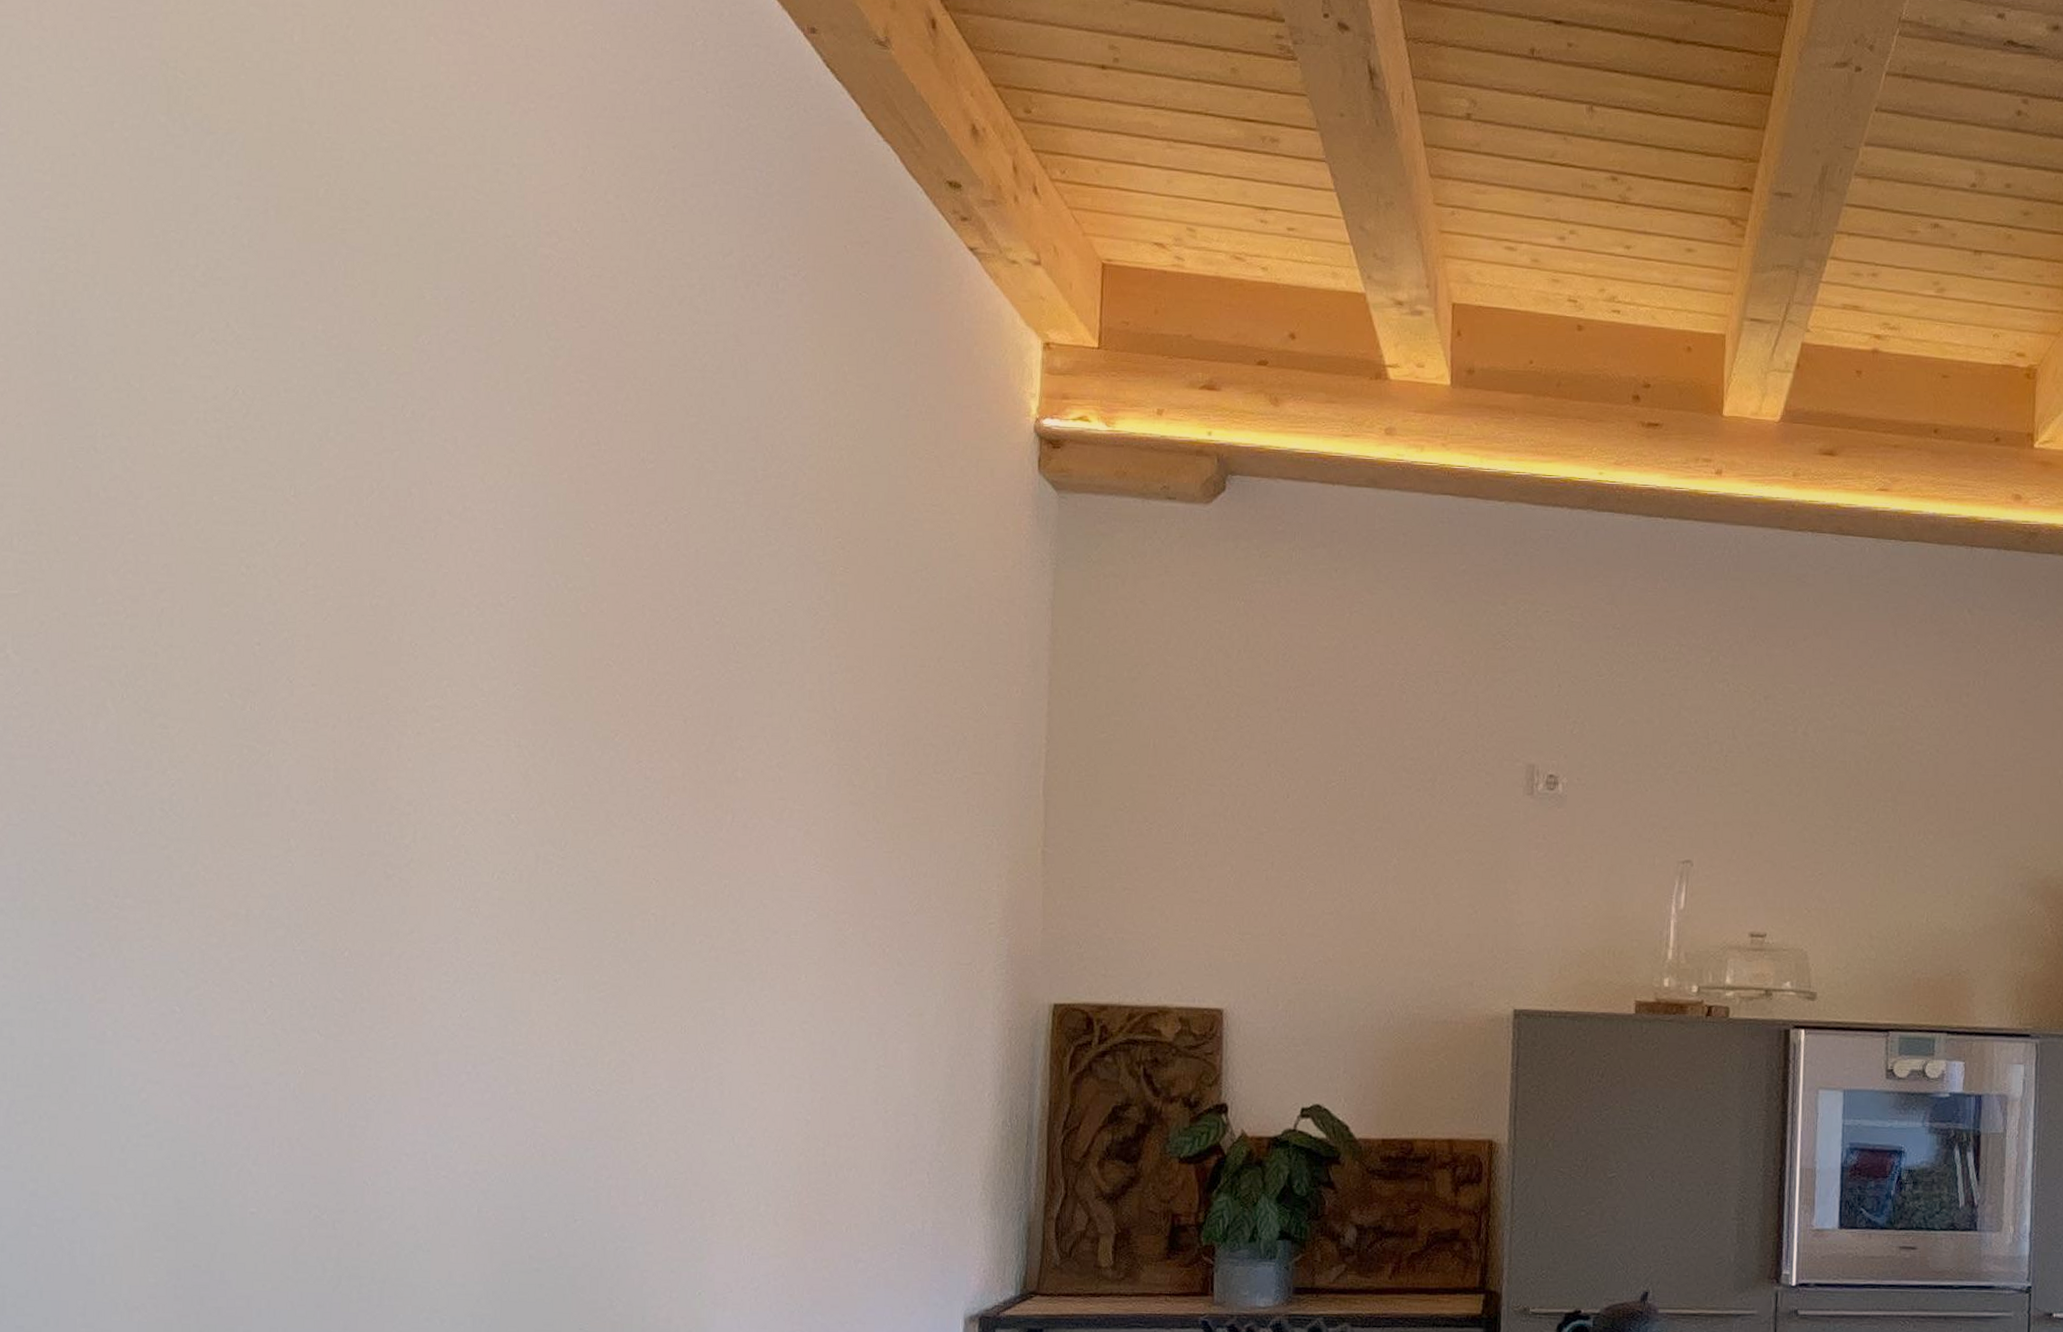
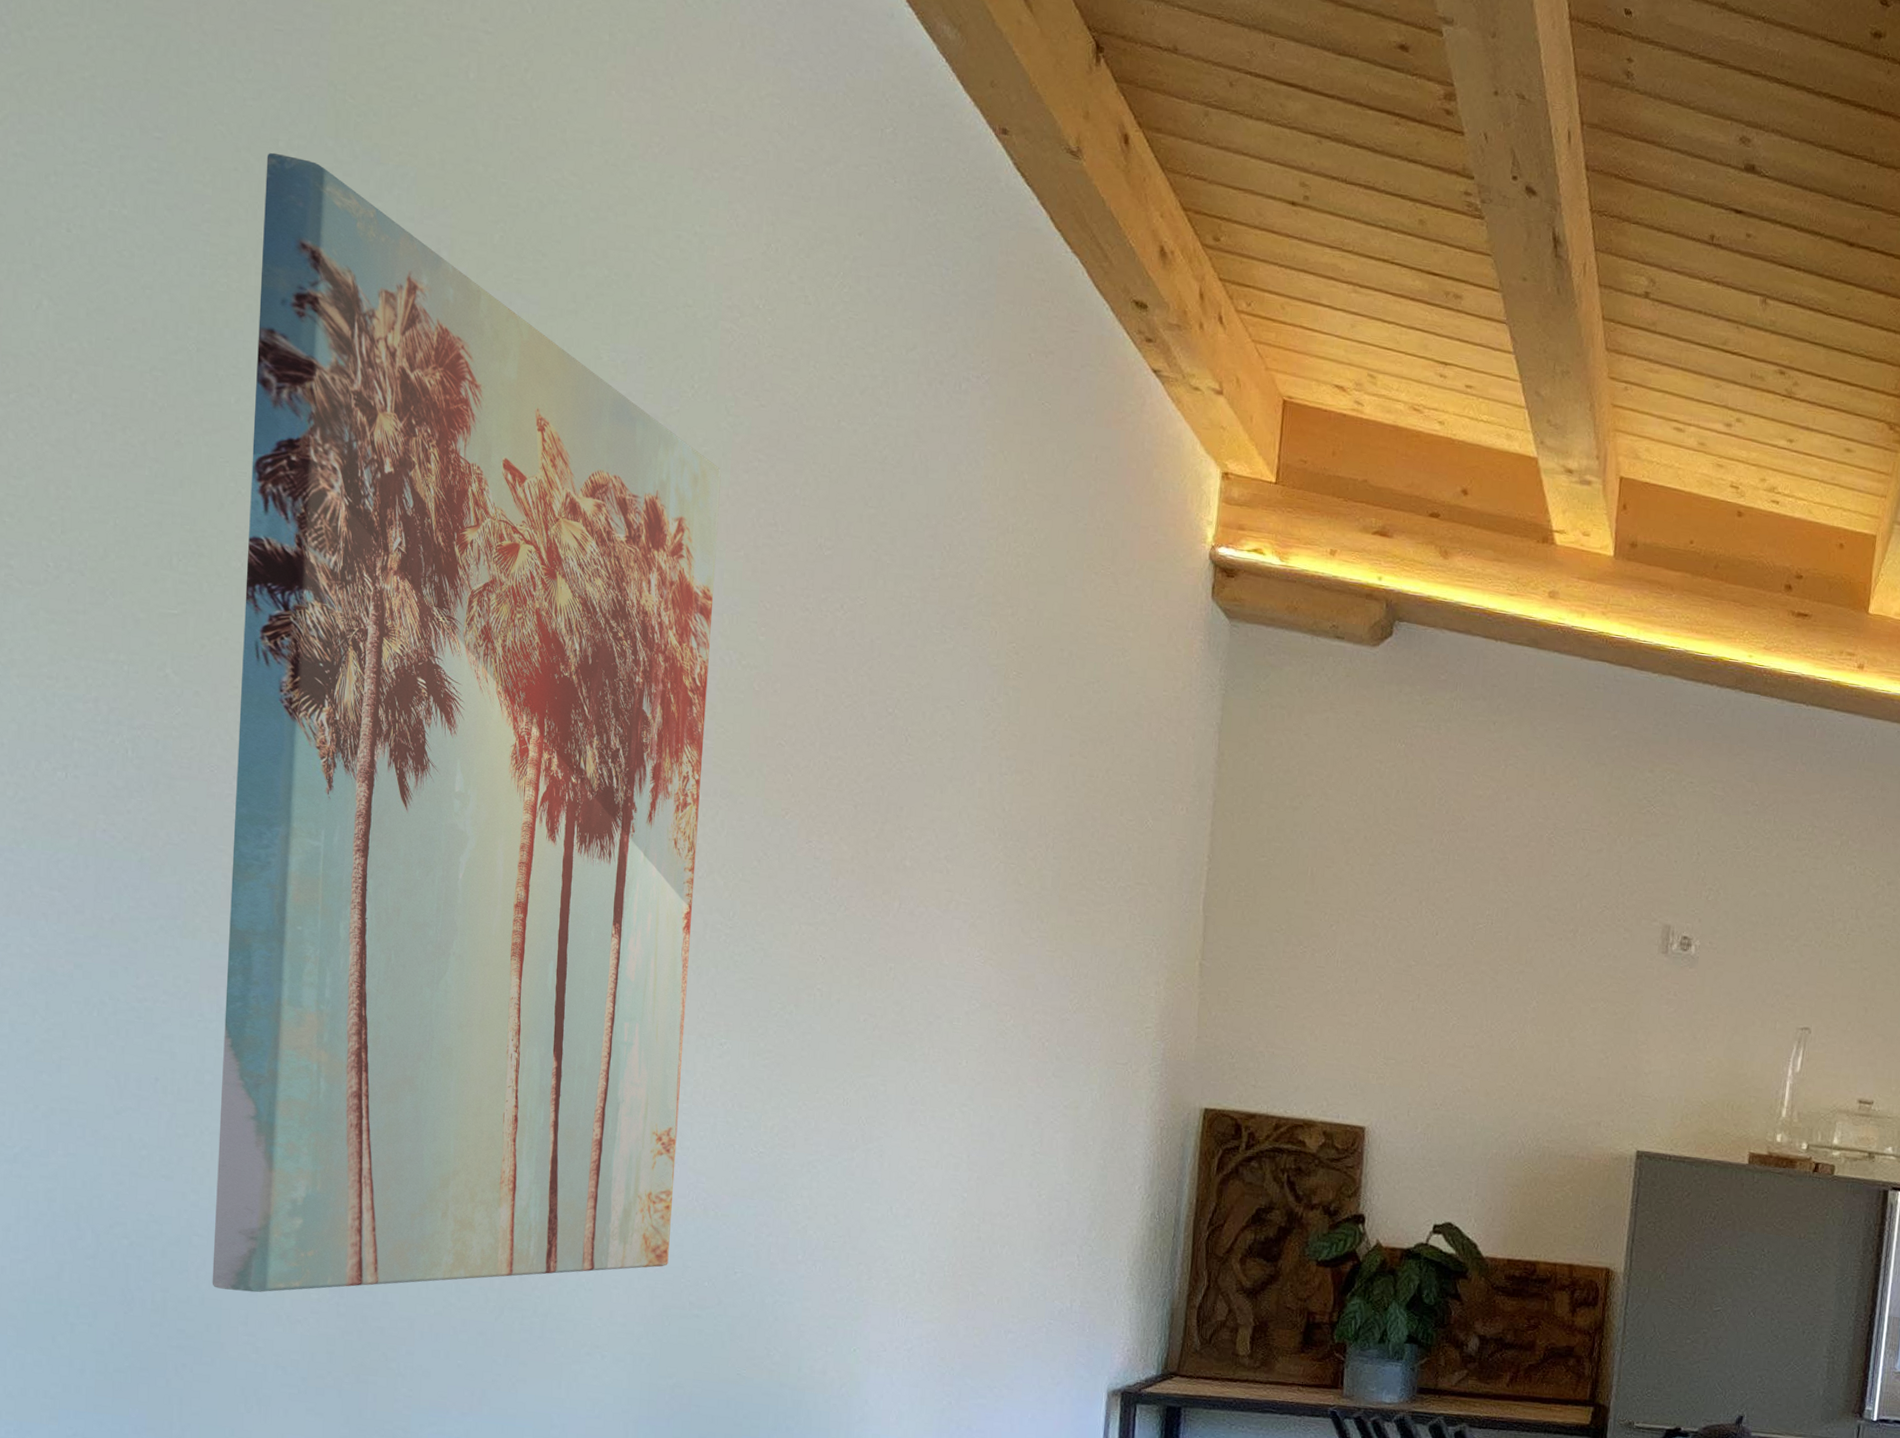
wall art: none [50,134,544,1281] -> present [212,152,721,1293]

